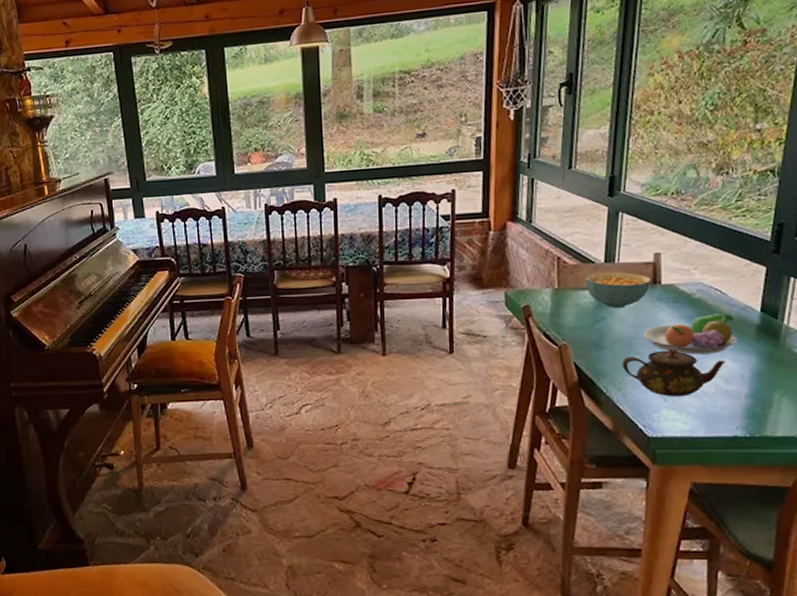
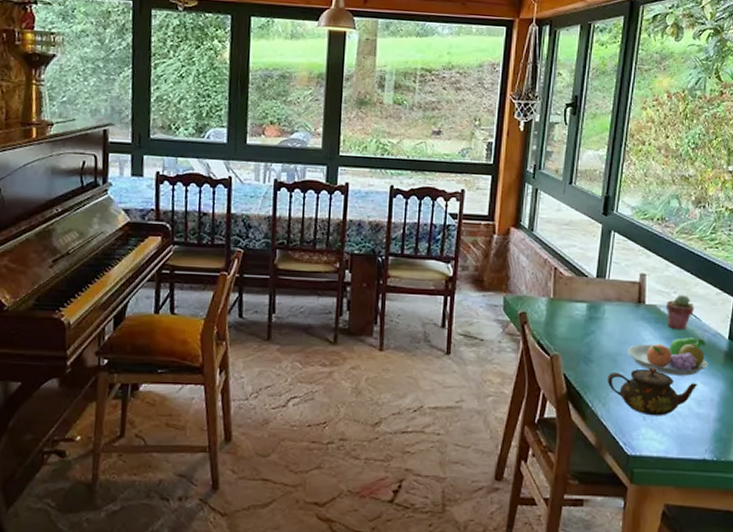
cereal bowl: present [585,272,652,309] -> none [578,286,637,324]
potted succulent: none [685,270,718,308] -> present [665,295,694,331]

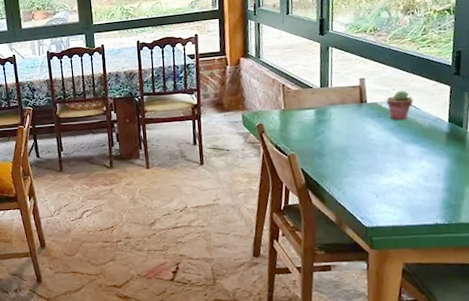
teapot: present [607,367,698,416] -> none [340,154,424,194]
fruit bowl: present [628,338,709,376] -> none [356,124,432,159]

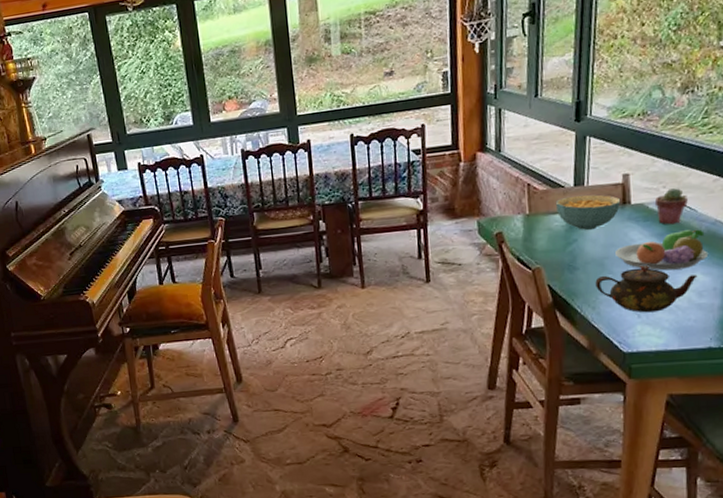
cereal bowl: none [305,94,359,124] -> present [555,194,621,231]
teapot: none [340,154,424,194] -> present [595,265,698,313]
fruit bowl: none [356,124,432,159] -> present [615,229,709,271]

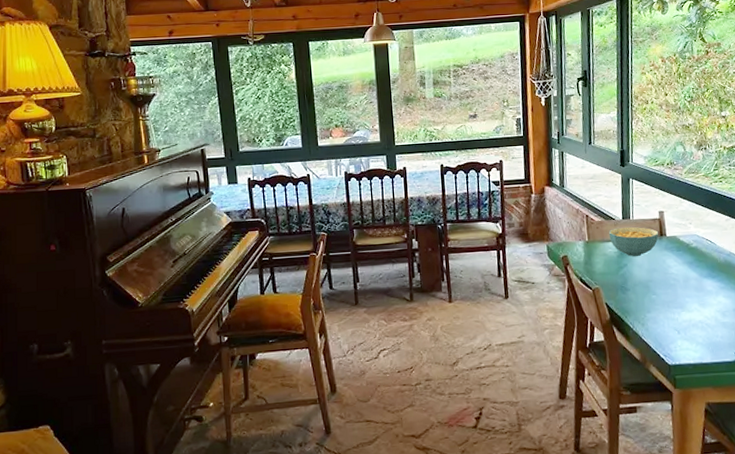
teapot: present [595,265,698,313] -> none [643,288,721,330]
fruit bowl: present [615,229,709,271] -> none [657,259,727,293]
potted succulent: present [654,188,688,225] -> none [684,225,709,255]

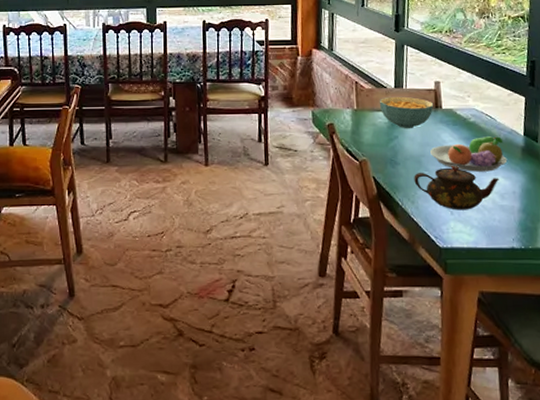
teapot: none [643,288,721,330] -> present [414,166,500,210]
fruit bowl: none [657,259,727,293] -> present [430,136,508,172]

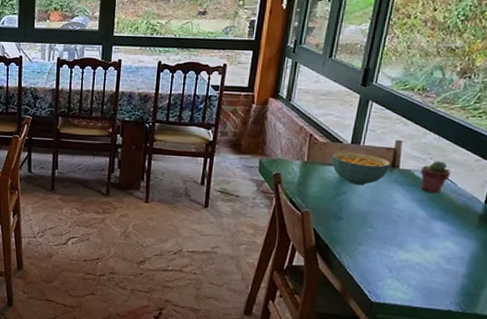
teapot: present [414,166,500,210] -> none [356,226,448,270]
fruit bowl: present [430,136,508,172] -> none [378,200,461,235]
potted succulent: none [461,98,488,131] -> present [420,161,451,194]

